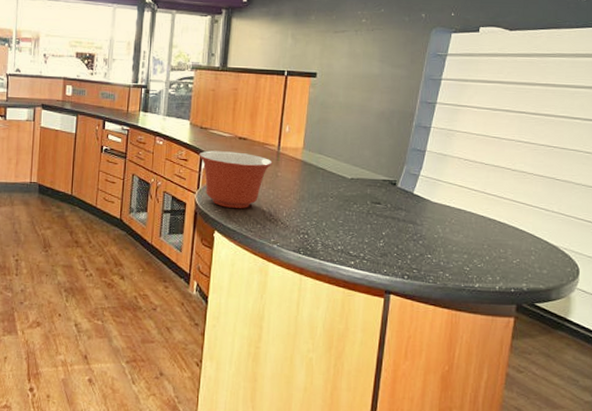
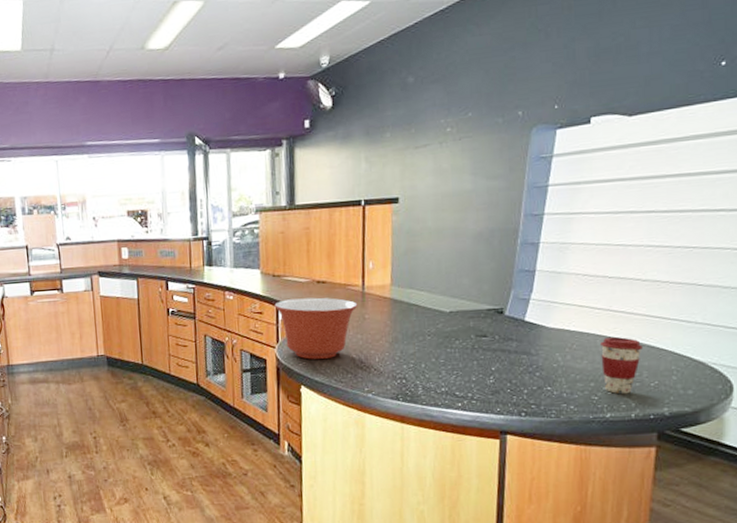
coffee cup: none [474,216,509,268] -> present [601,336,643,395]

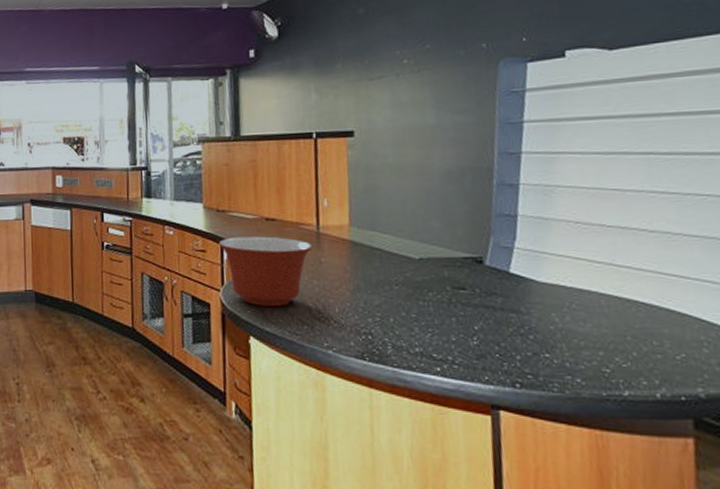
coffee cup: present [601,336,643,395] -> none [606,296,660,368]

